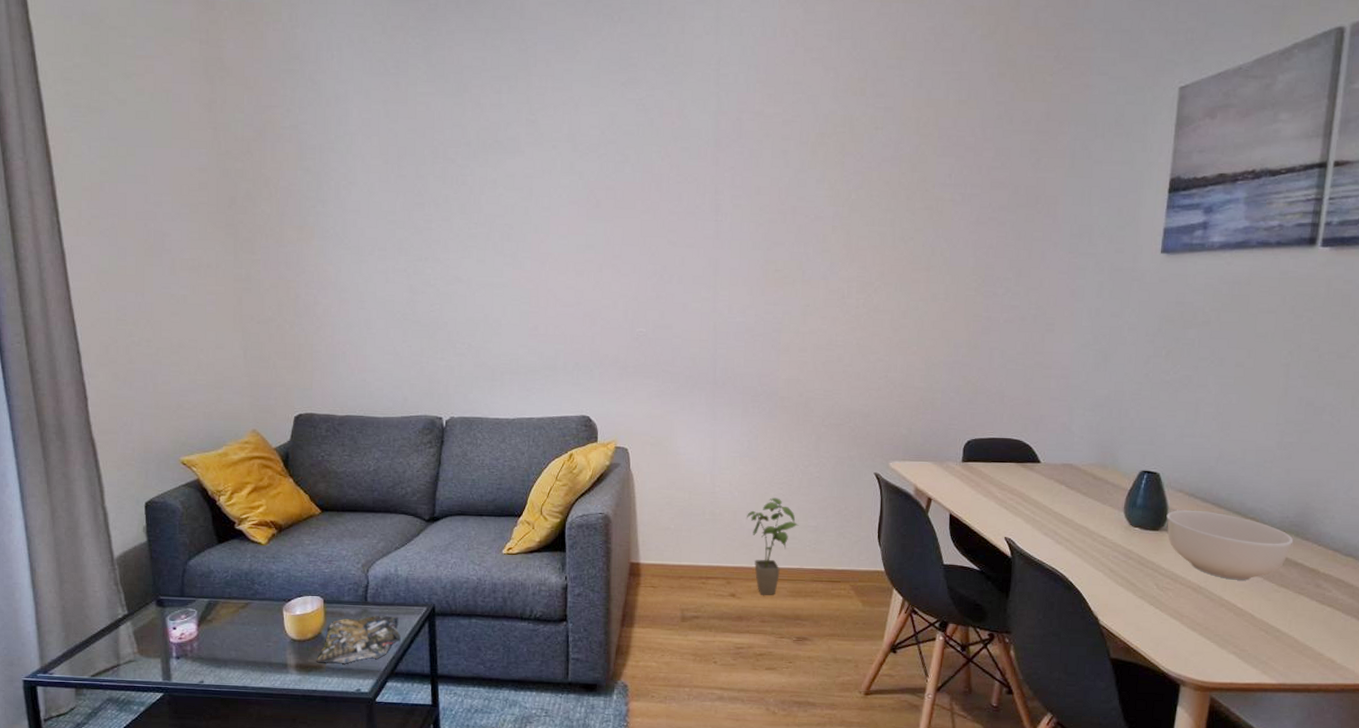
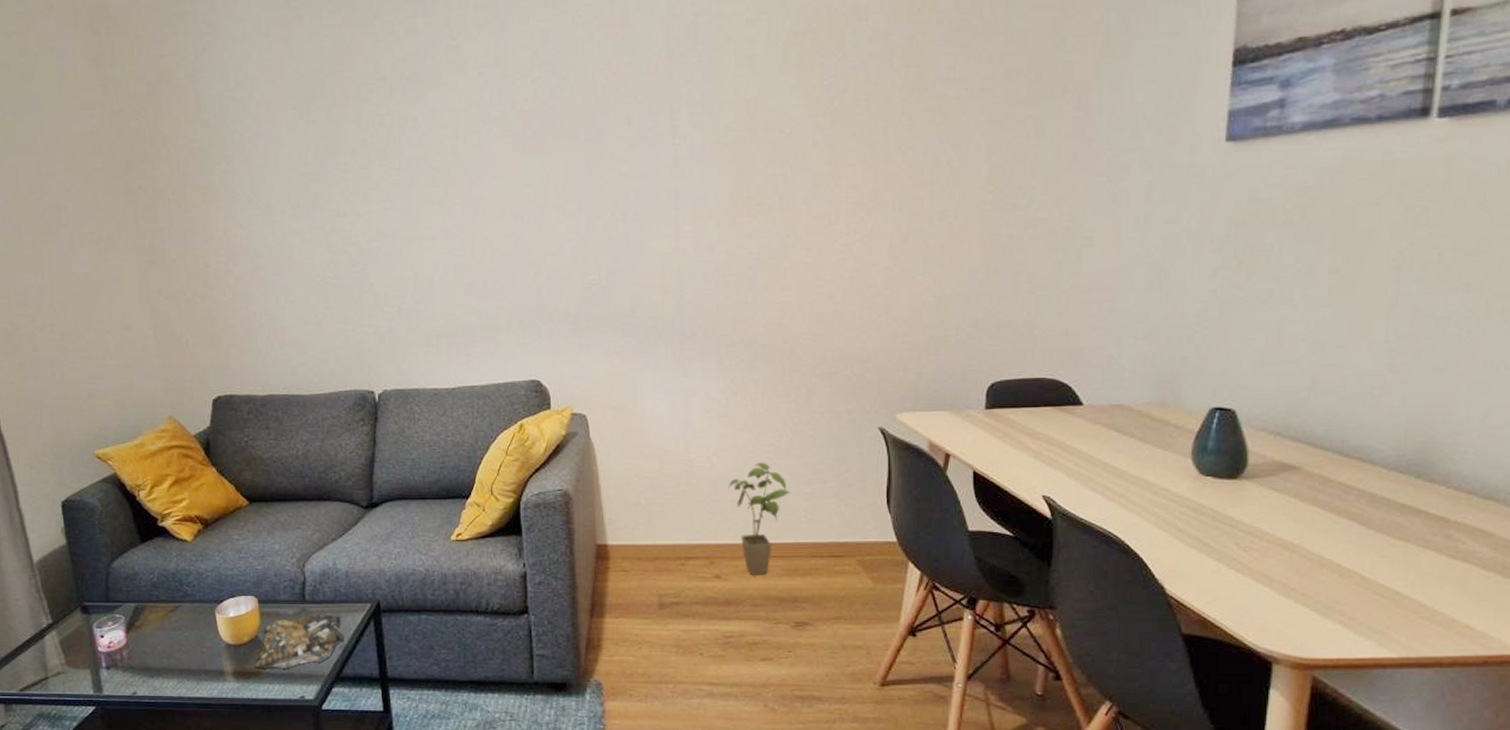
bowl: present [1166,509,1294,580] -> none [1246,452,1414,534]

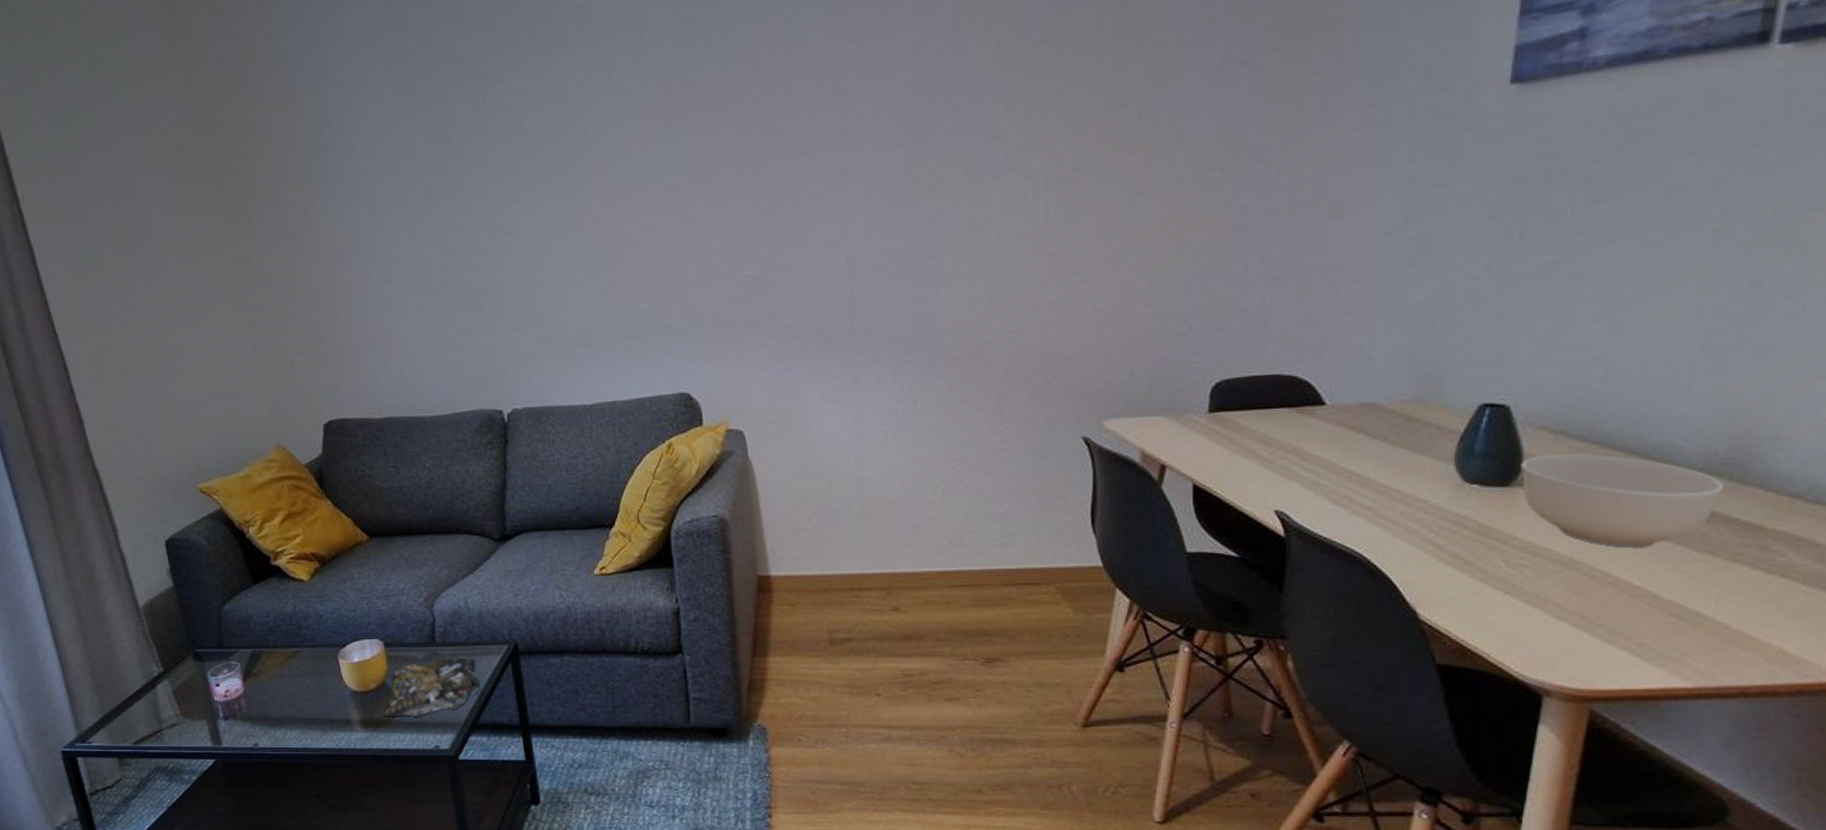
house plant: present [729,462,791,575] -> none [908,480,980,607]
bowl: none [1246,452,1414,534] -> present [1520,453,1725,548]

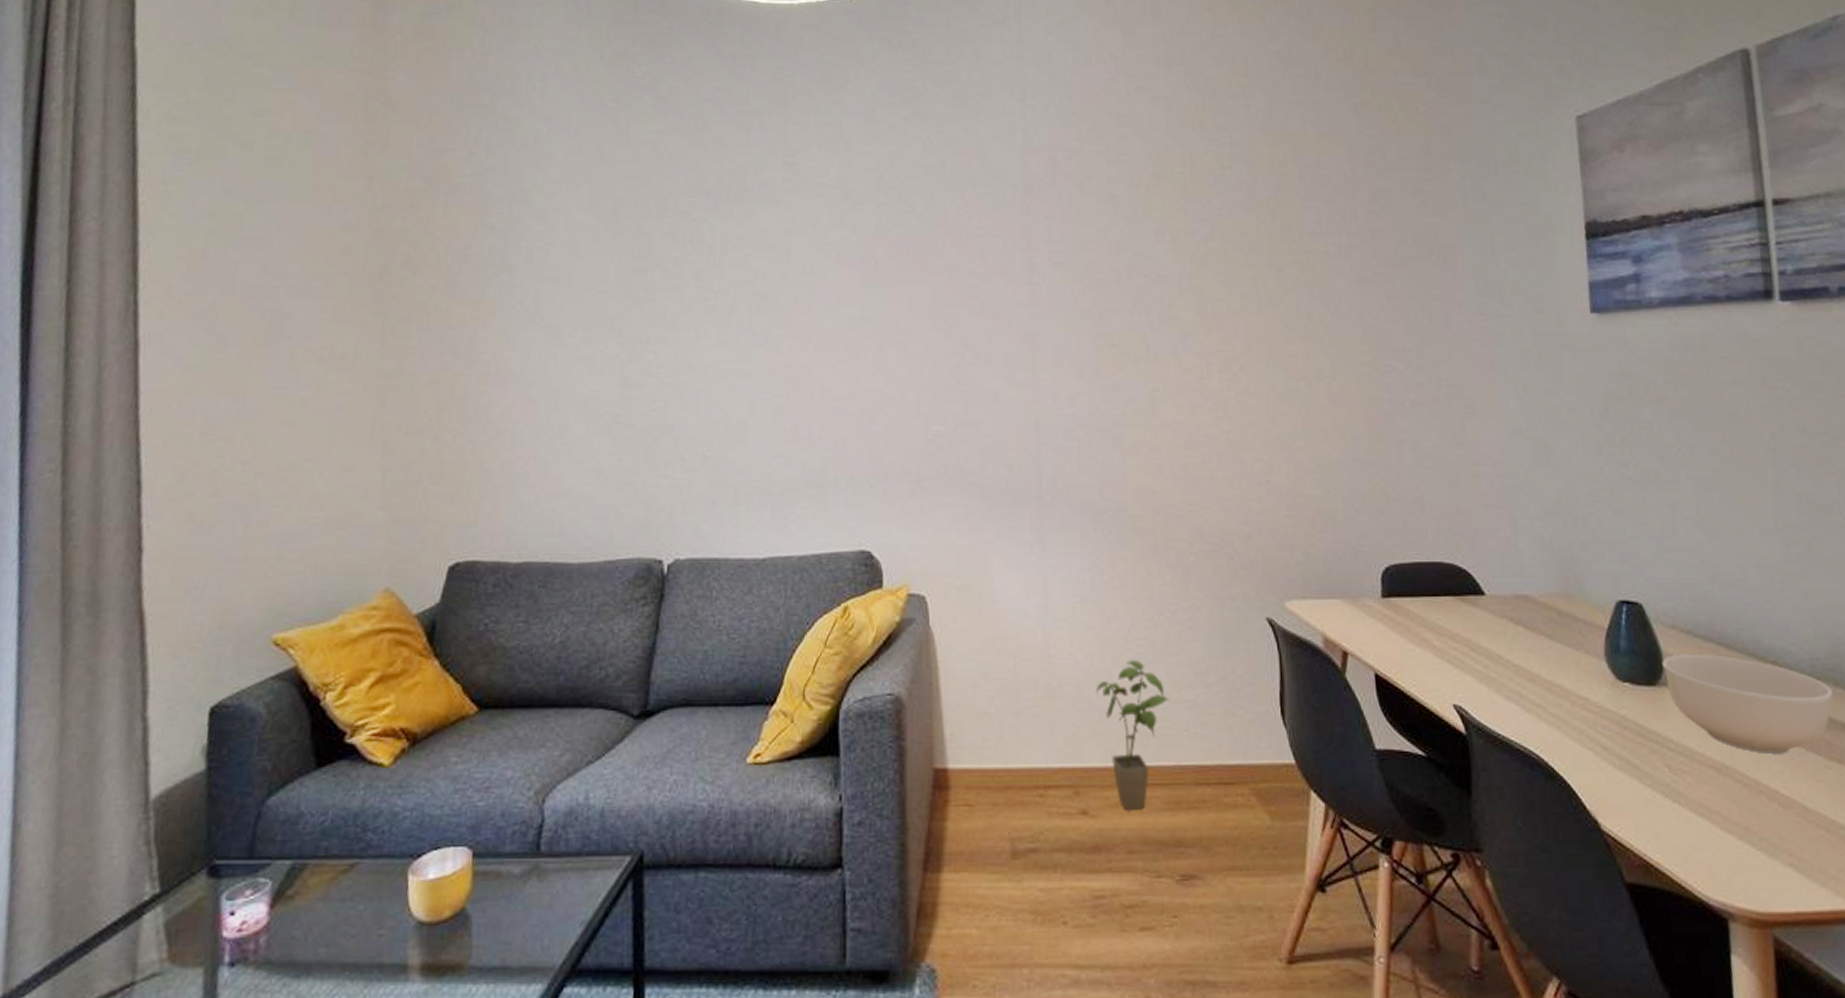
magazine: present [383,657,481,717] -> none [454,873,589,960]
house plant: none [908,480,980,607] -> present [1096,660,1170,810]

